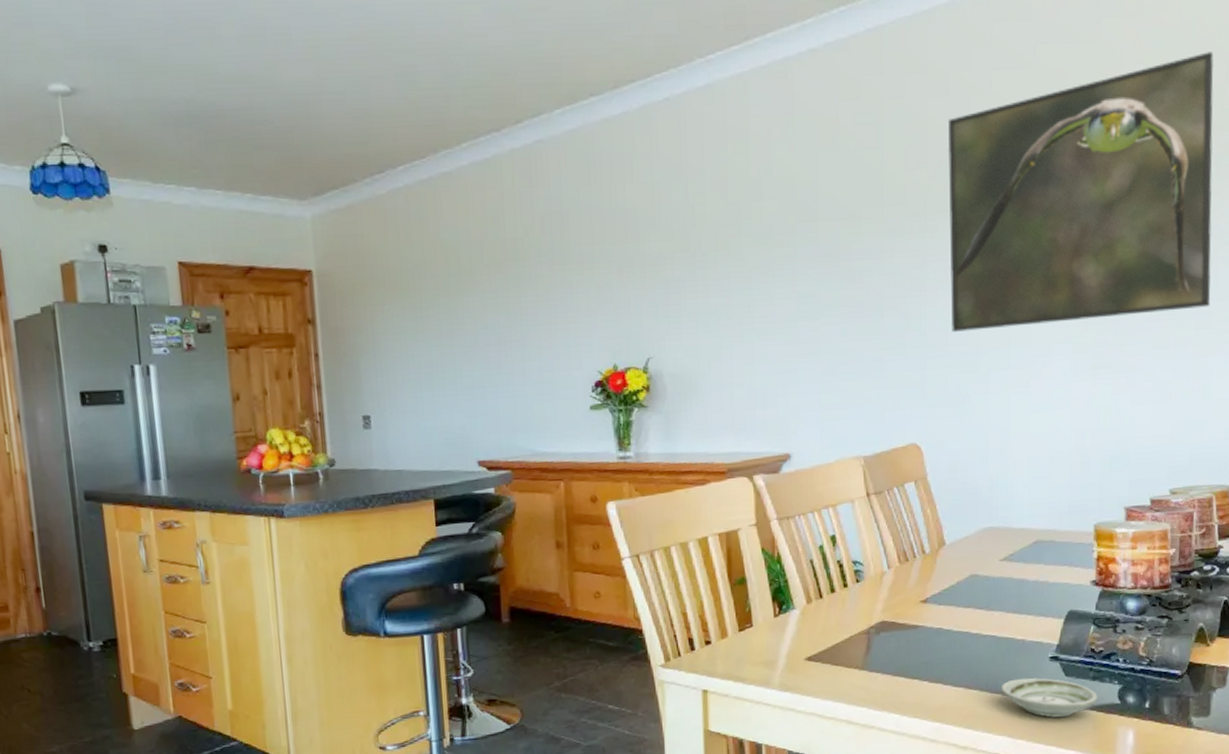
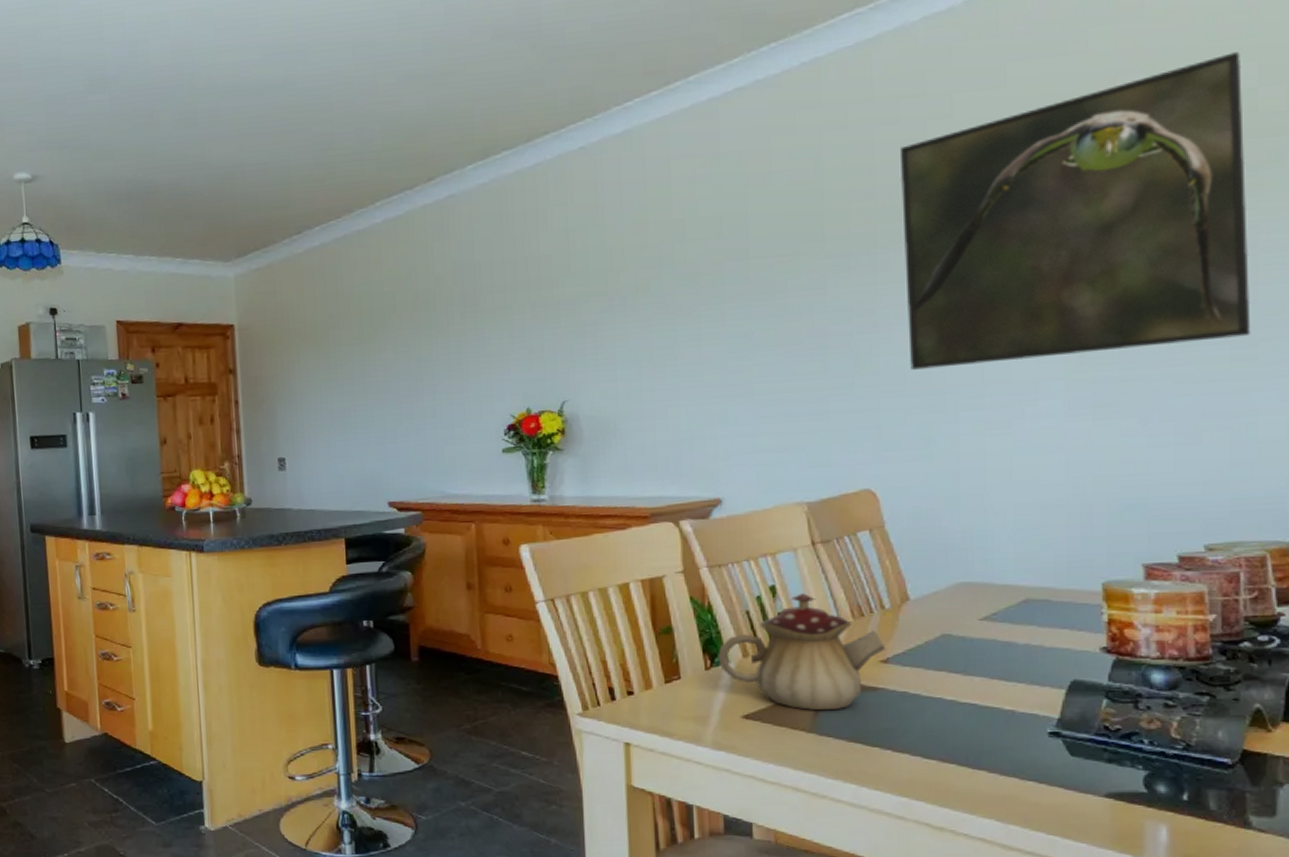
teapot: none [785,541,925,649] -> present [718,593,885,711]
saucer: present [1000,677,1098,718] -> none [985,754,1116,804]

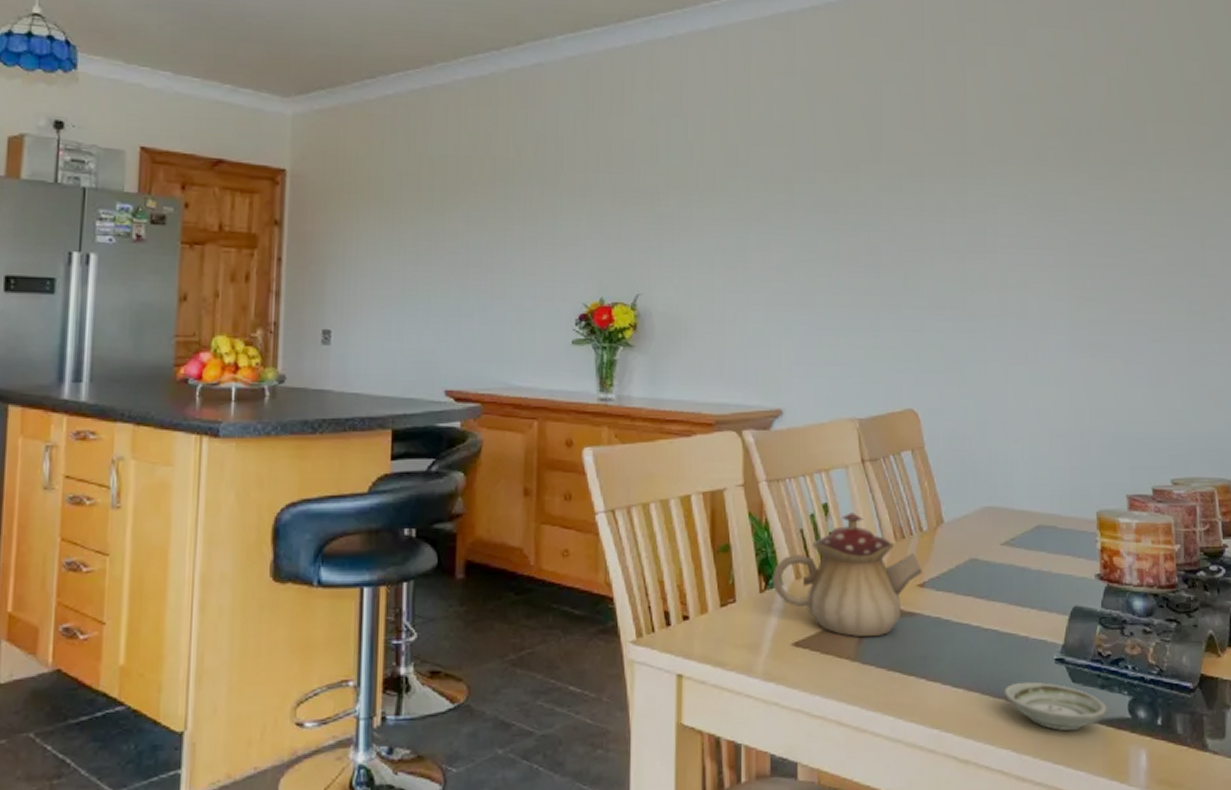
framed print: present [899,52,1251,370] -> none [944,50,1201,296]
saucer: none [985,754,1116,804] -> present [1003,681,1107,731]

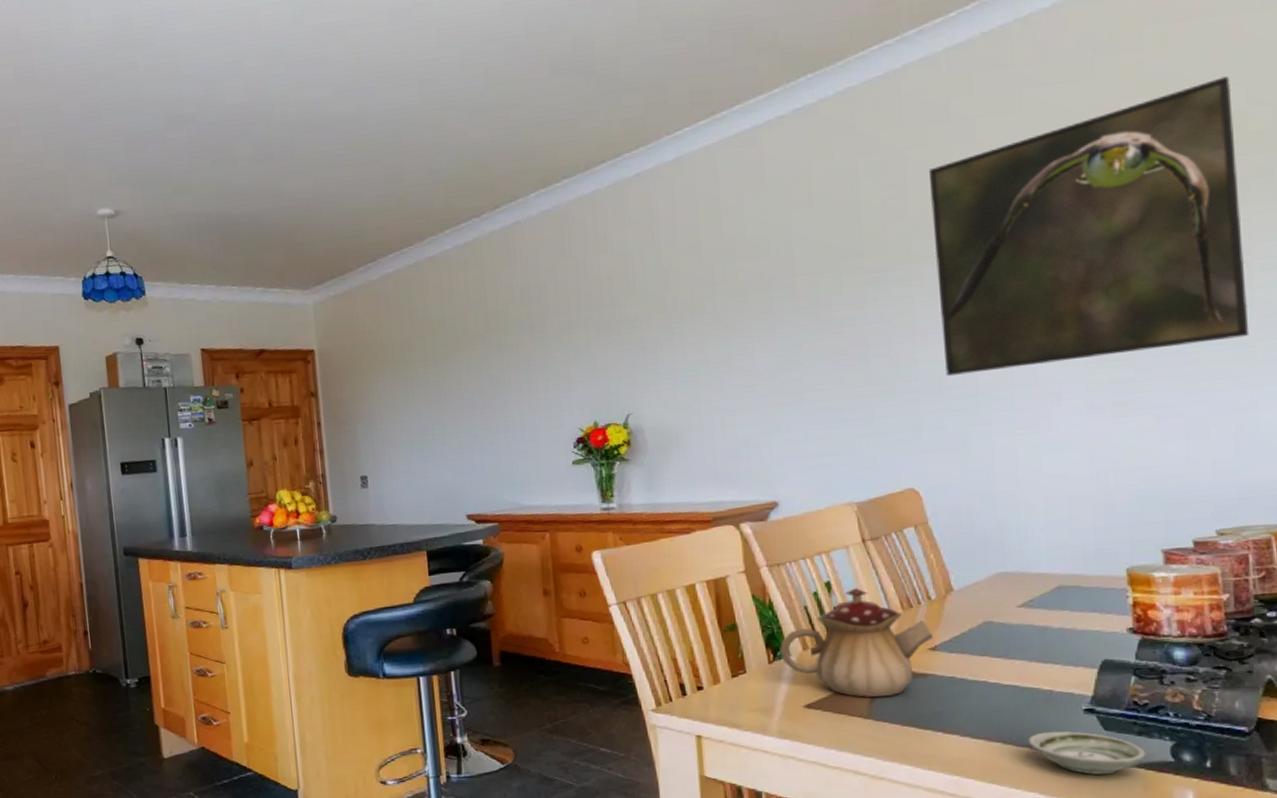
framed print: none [944,50,1201,296] -> present [928,76,1250,376]

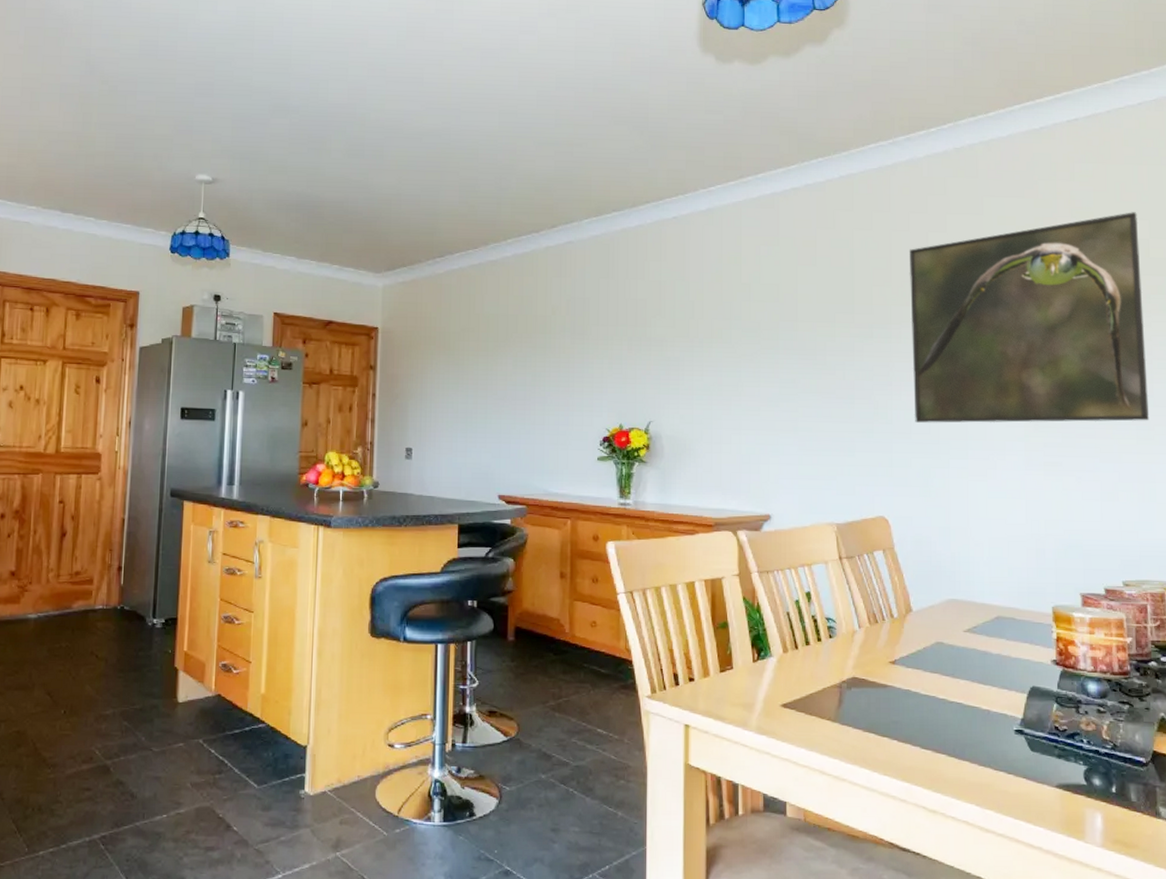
teapot: present [780,588,933,697] -> none [763,600,893,703]
saucer: present [1027,731,1146,775] -> none [968,748,1064,792]

